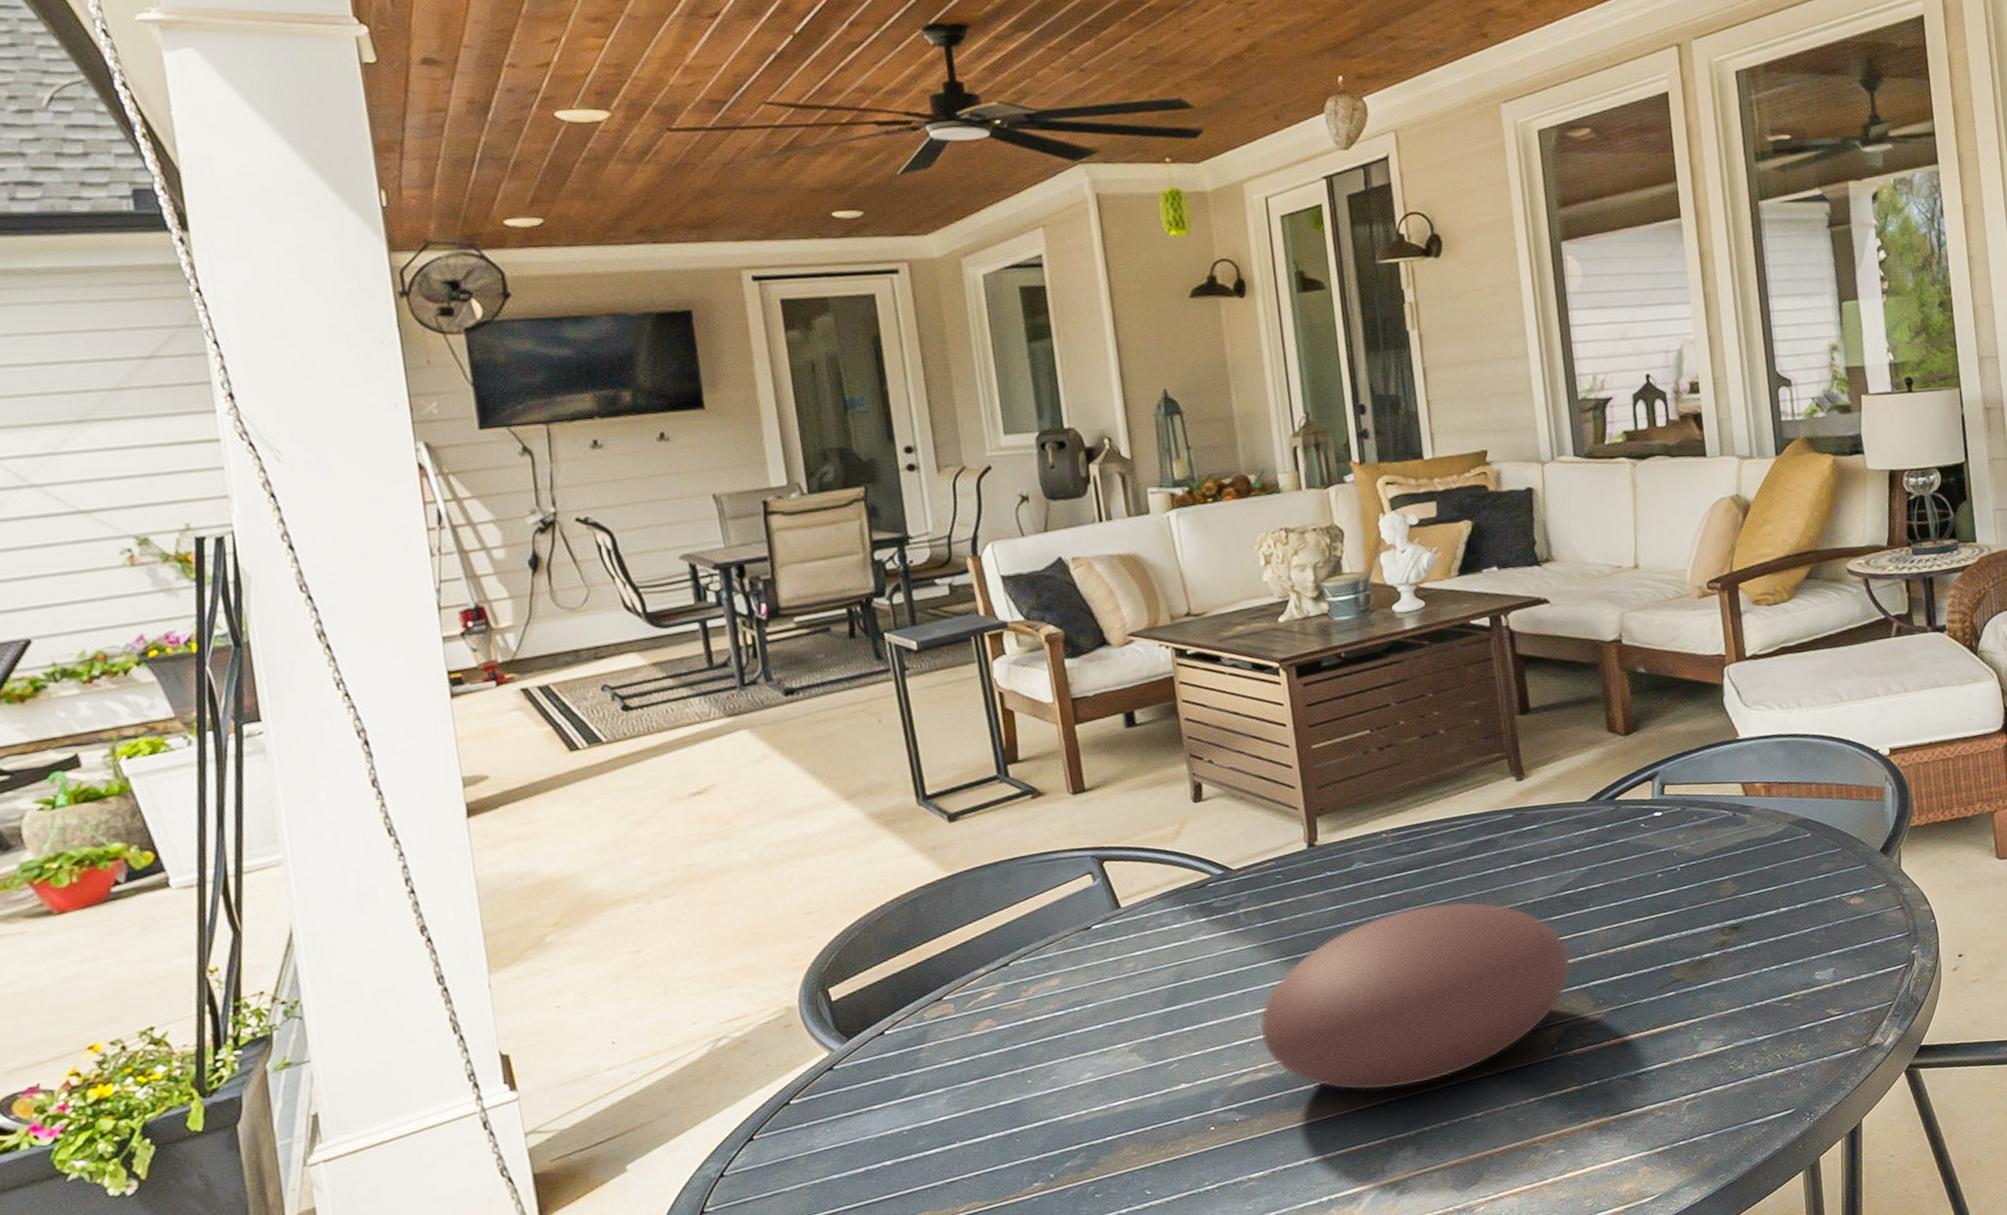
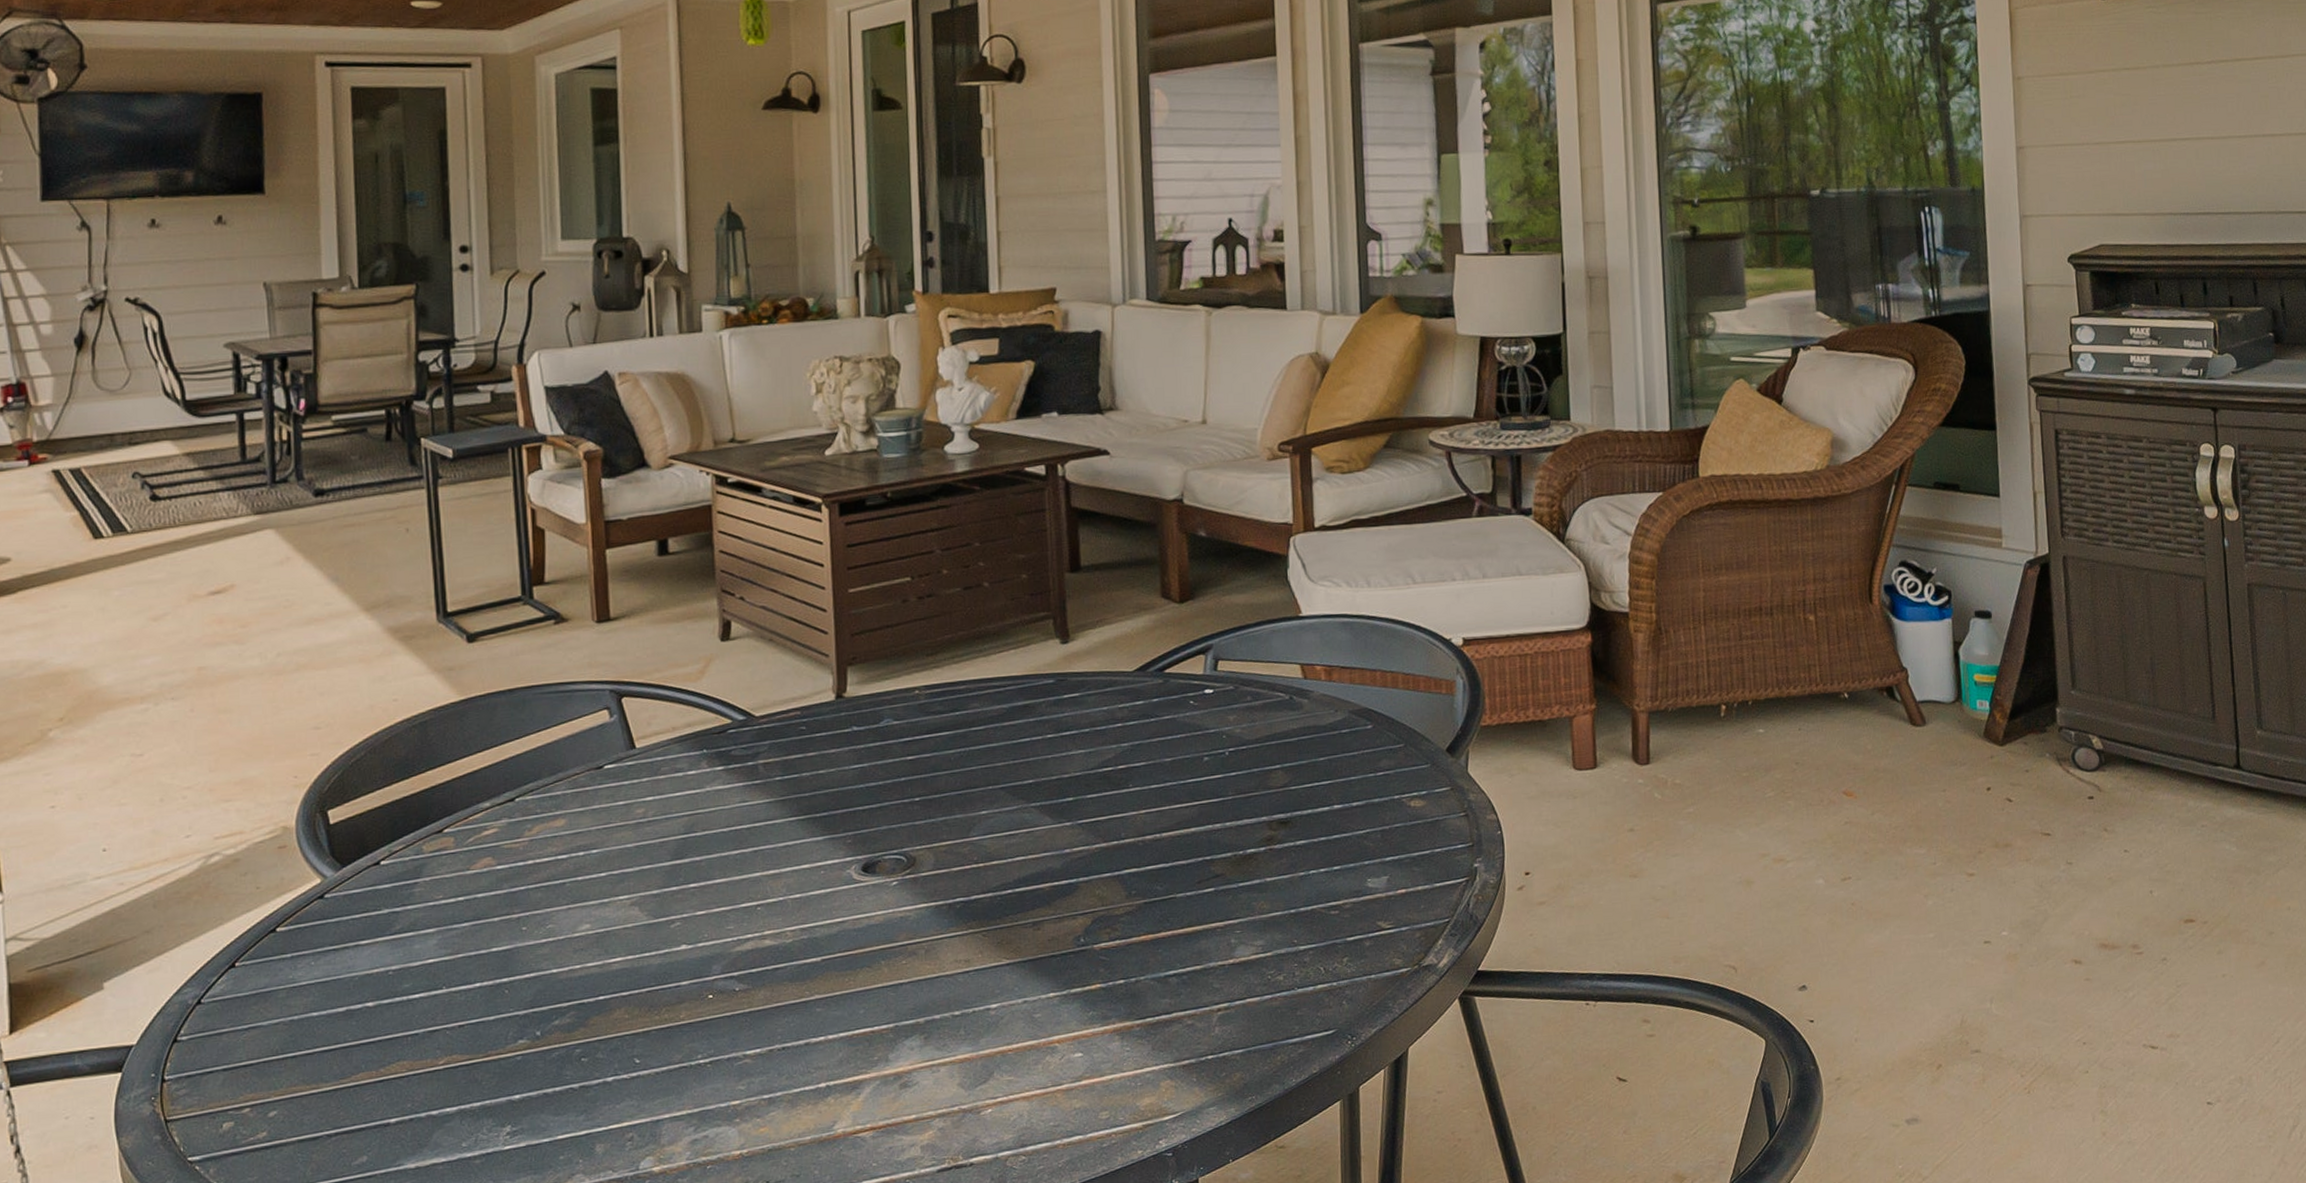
decorative bowl: present [1259,901,1571,1091] -> none [769,770,1105,970]

